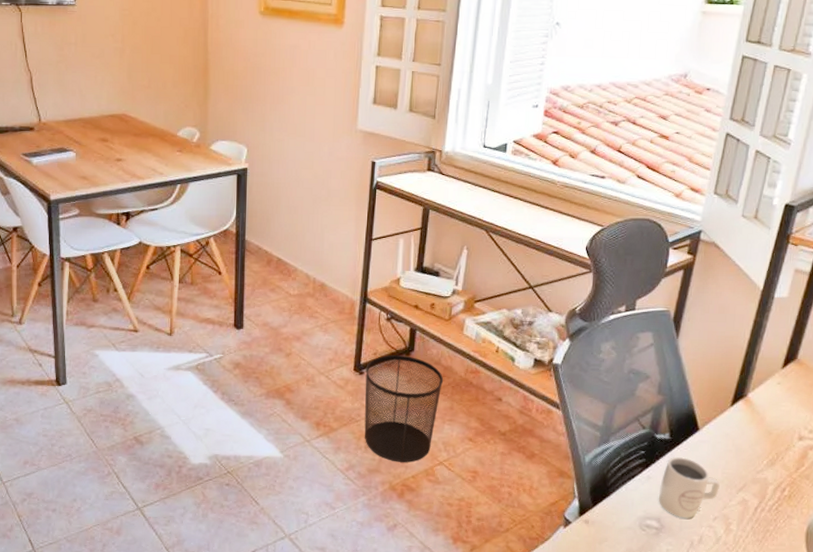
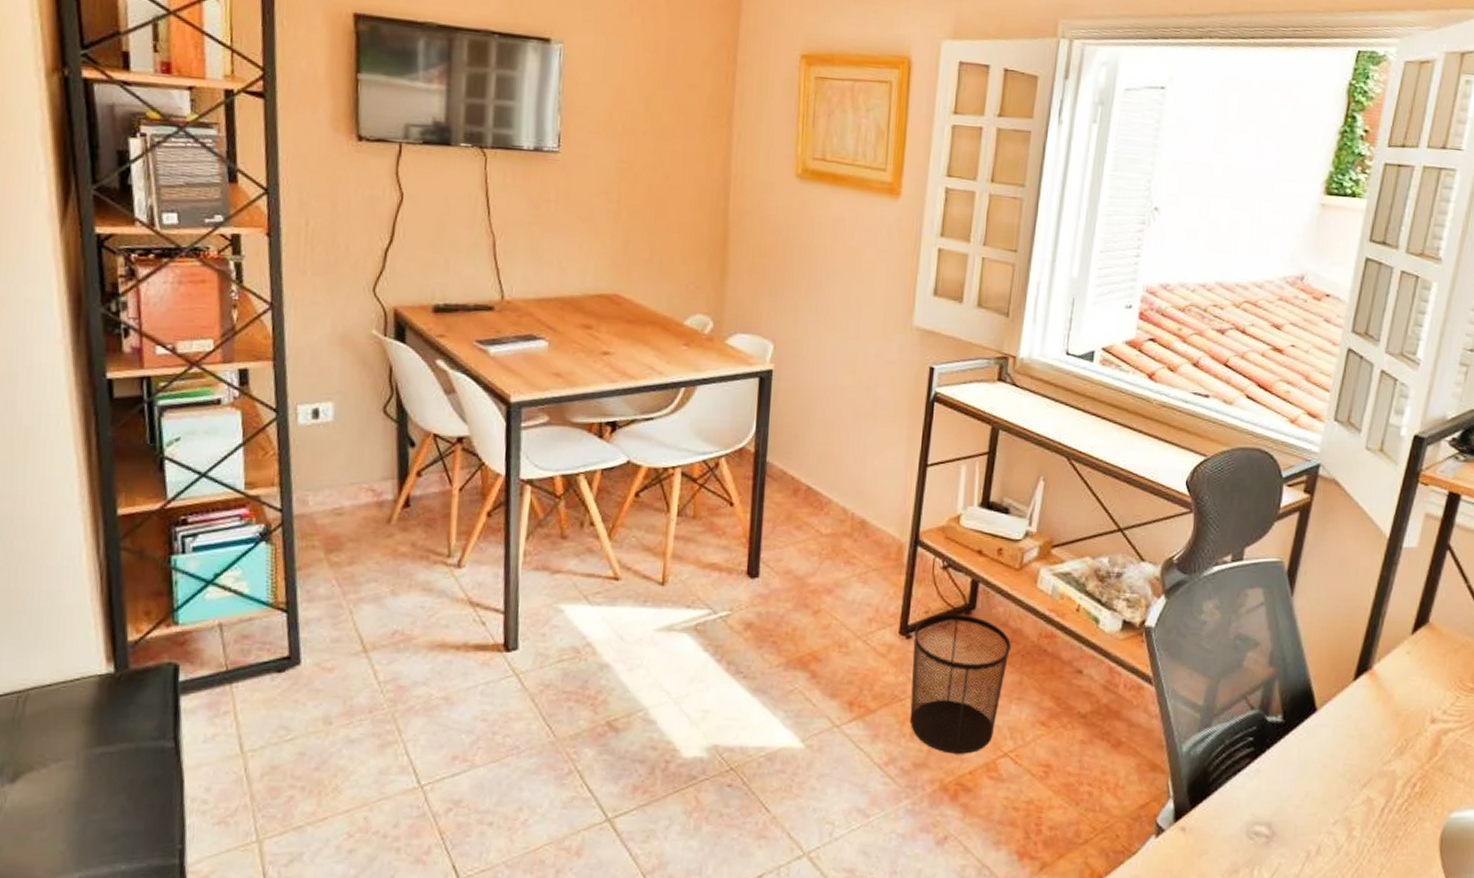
mug: present [659,457,720,519] -> none [1269,745,1341,823]

